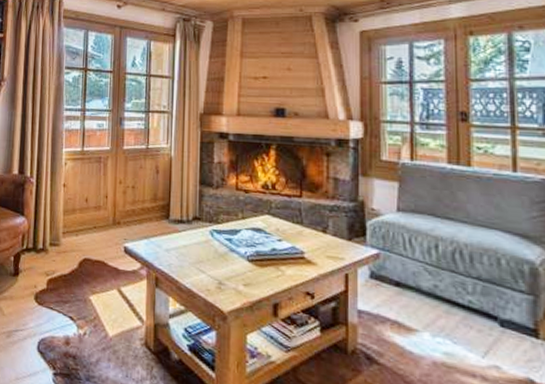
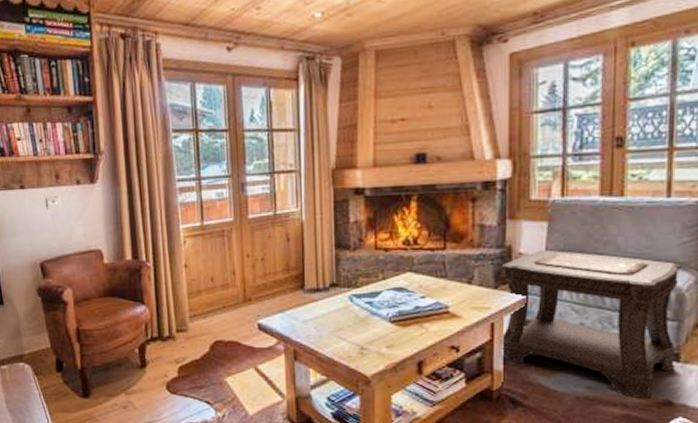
side table: none [354,208,535,375] -> present [500,250,682,399]

